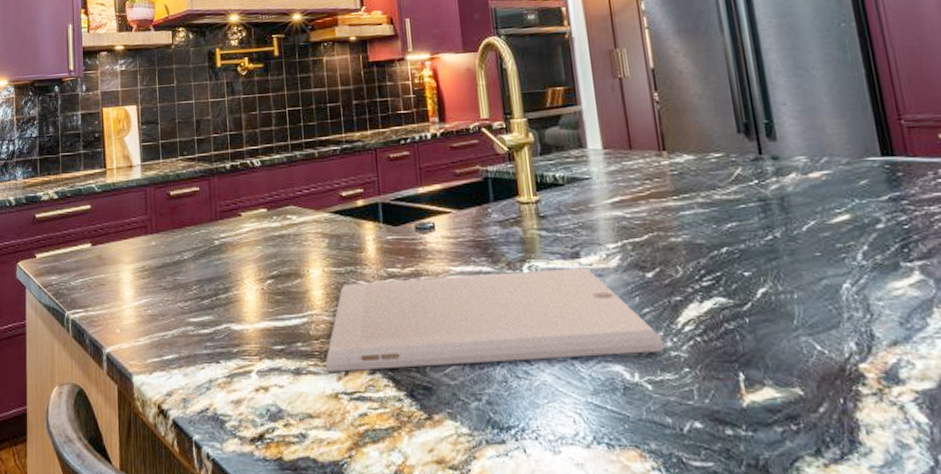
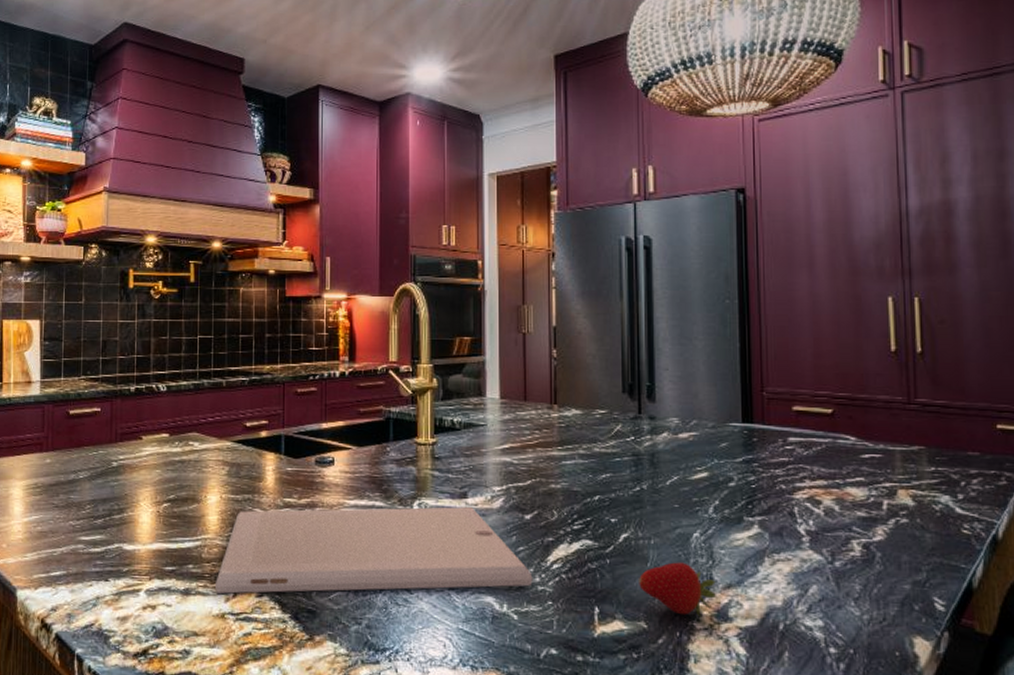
fruit: none [786,318,883,381] -> present [639,562,717,618]

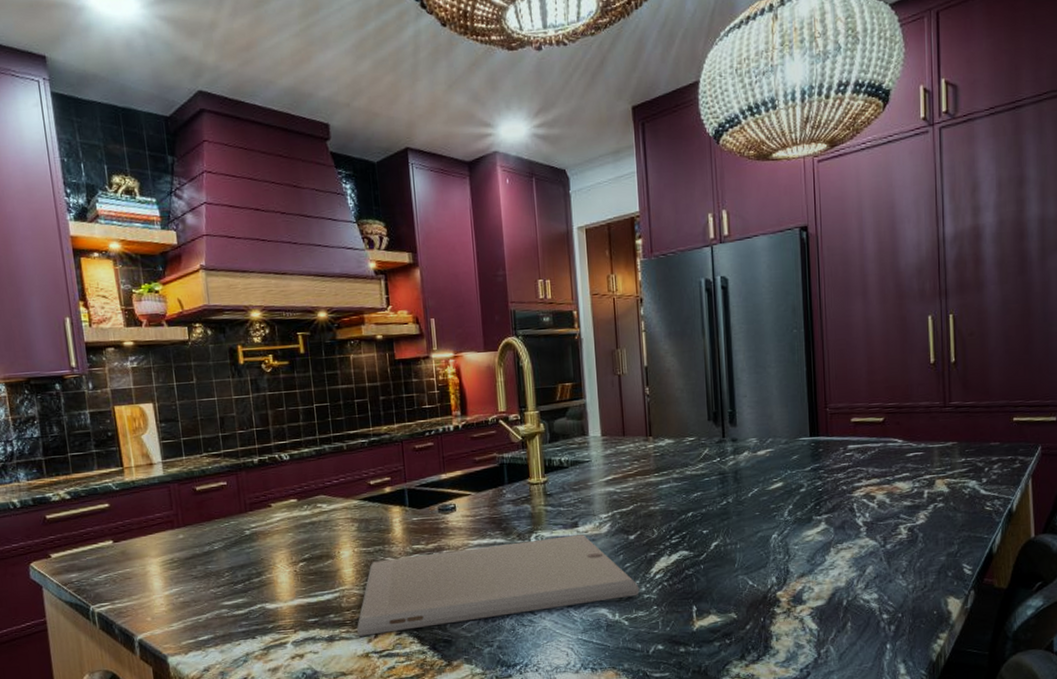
fruit: present [639,562,717,618] -> none [728,560,793,604]

